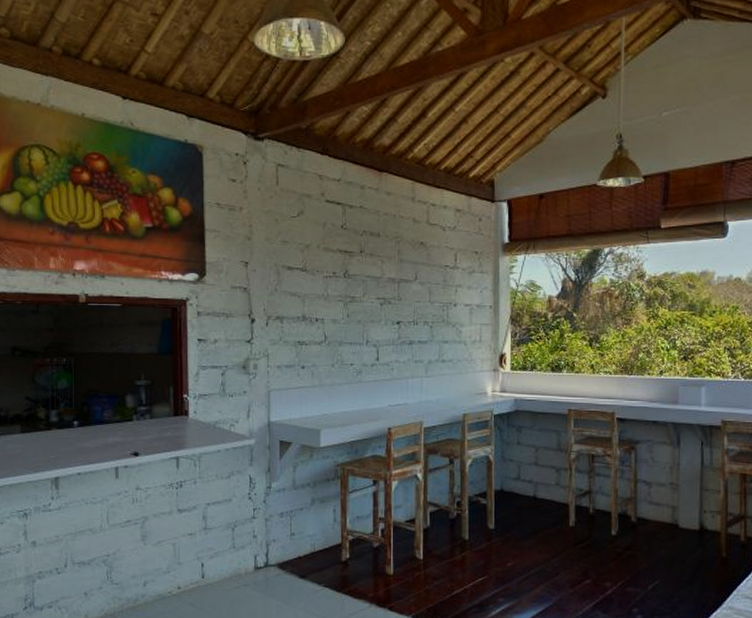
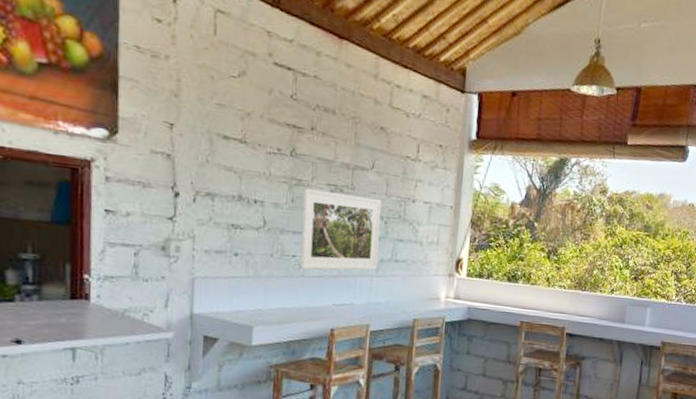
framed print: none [356,304,427,375] -> present [299,188,382,270]

